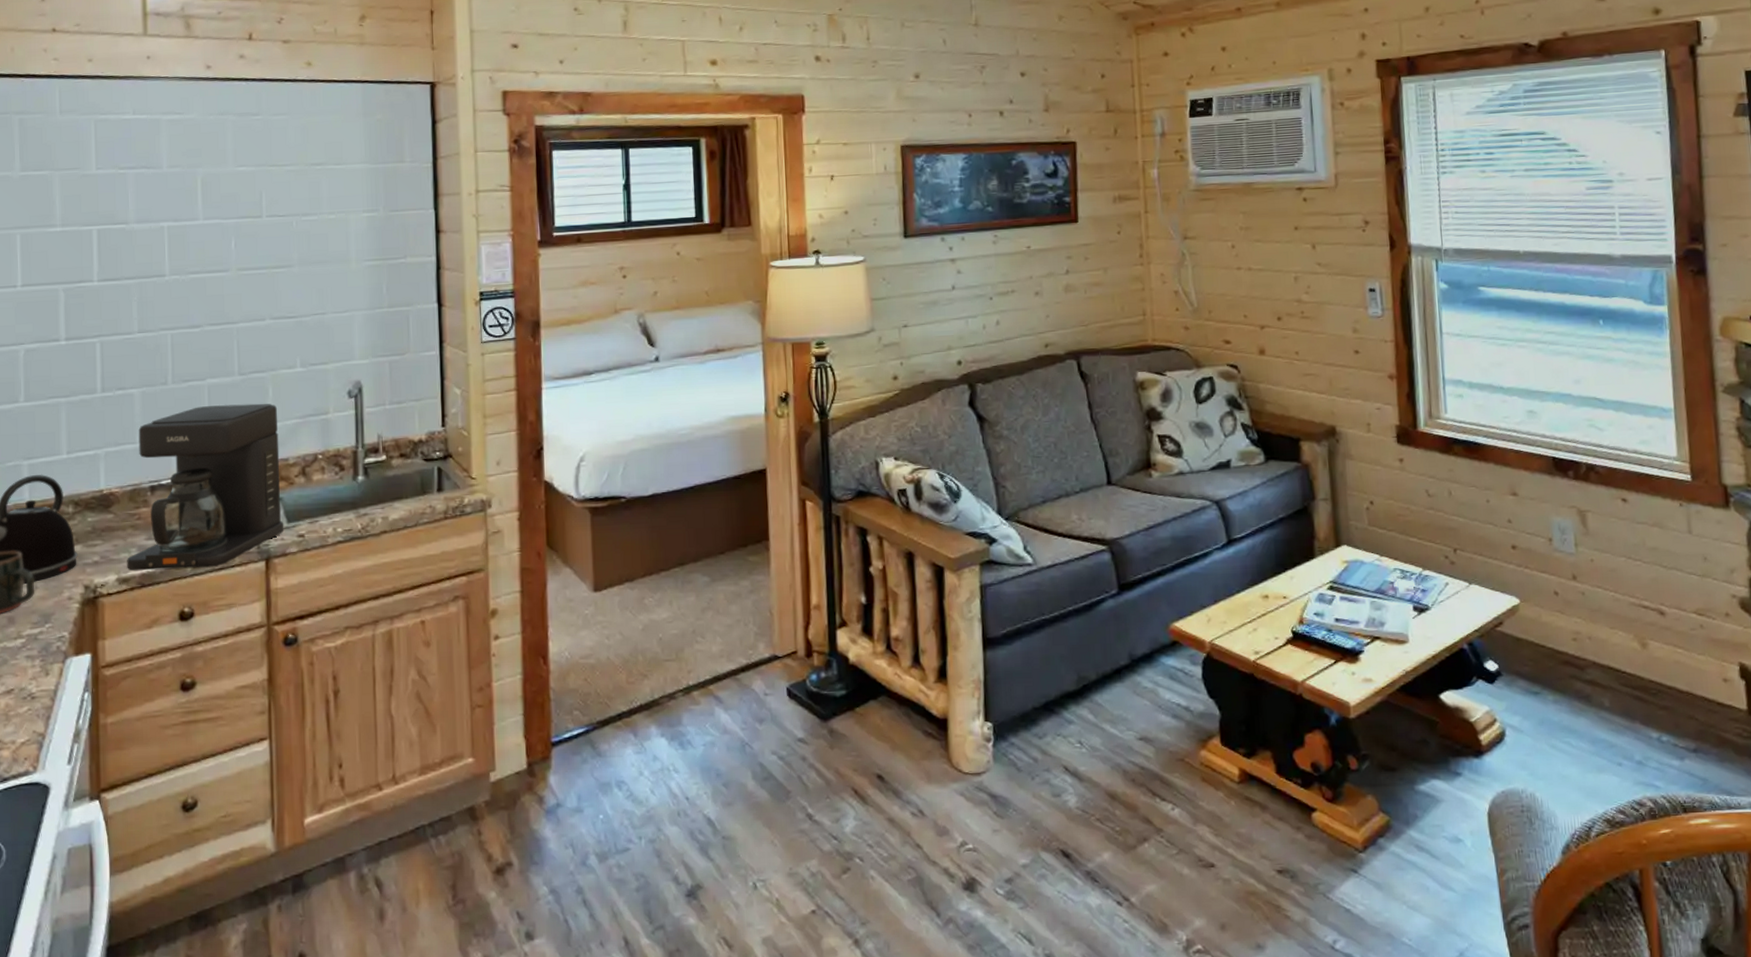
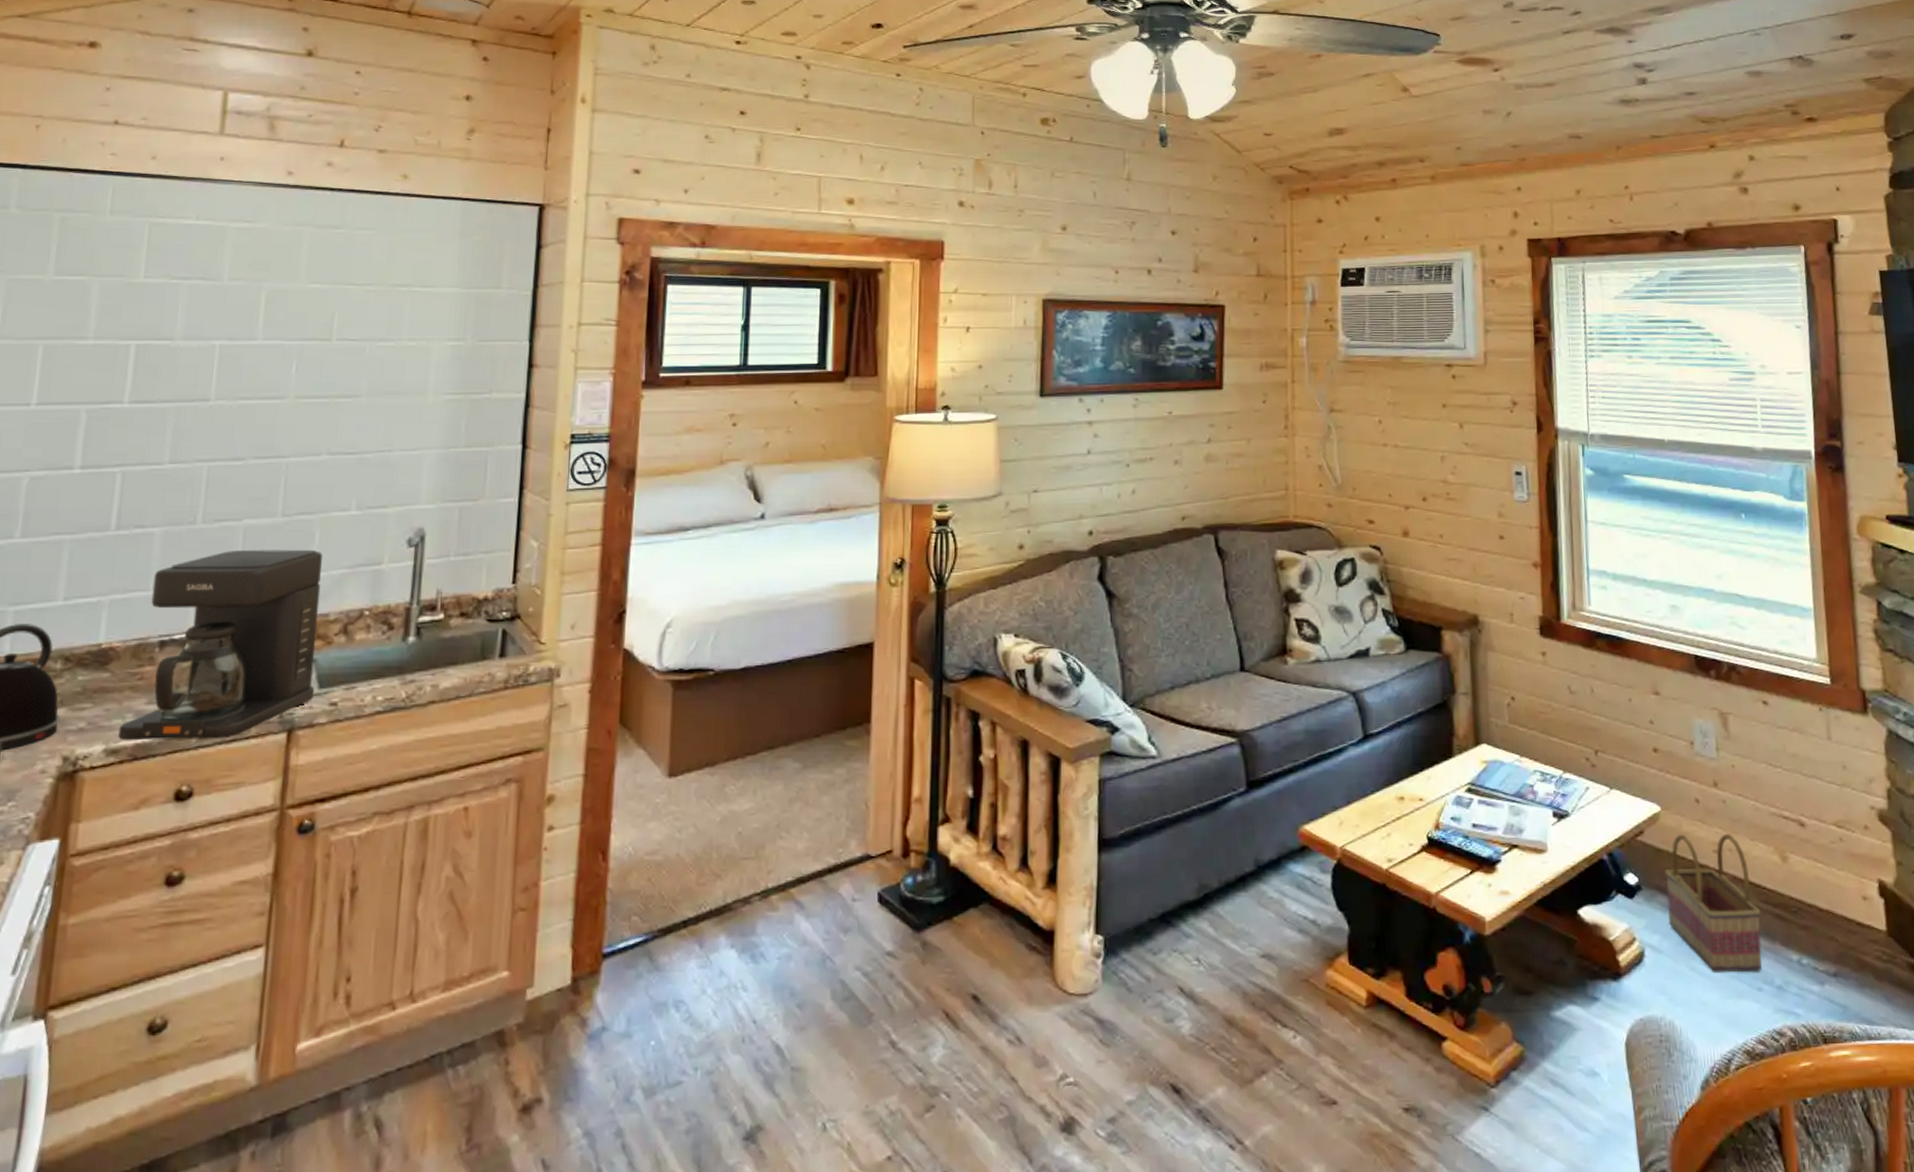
basket: none [1524,622,1622,750] -> present [1664,833,1762,973]

